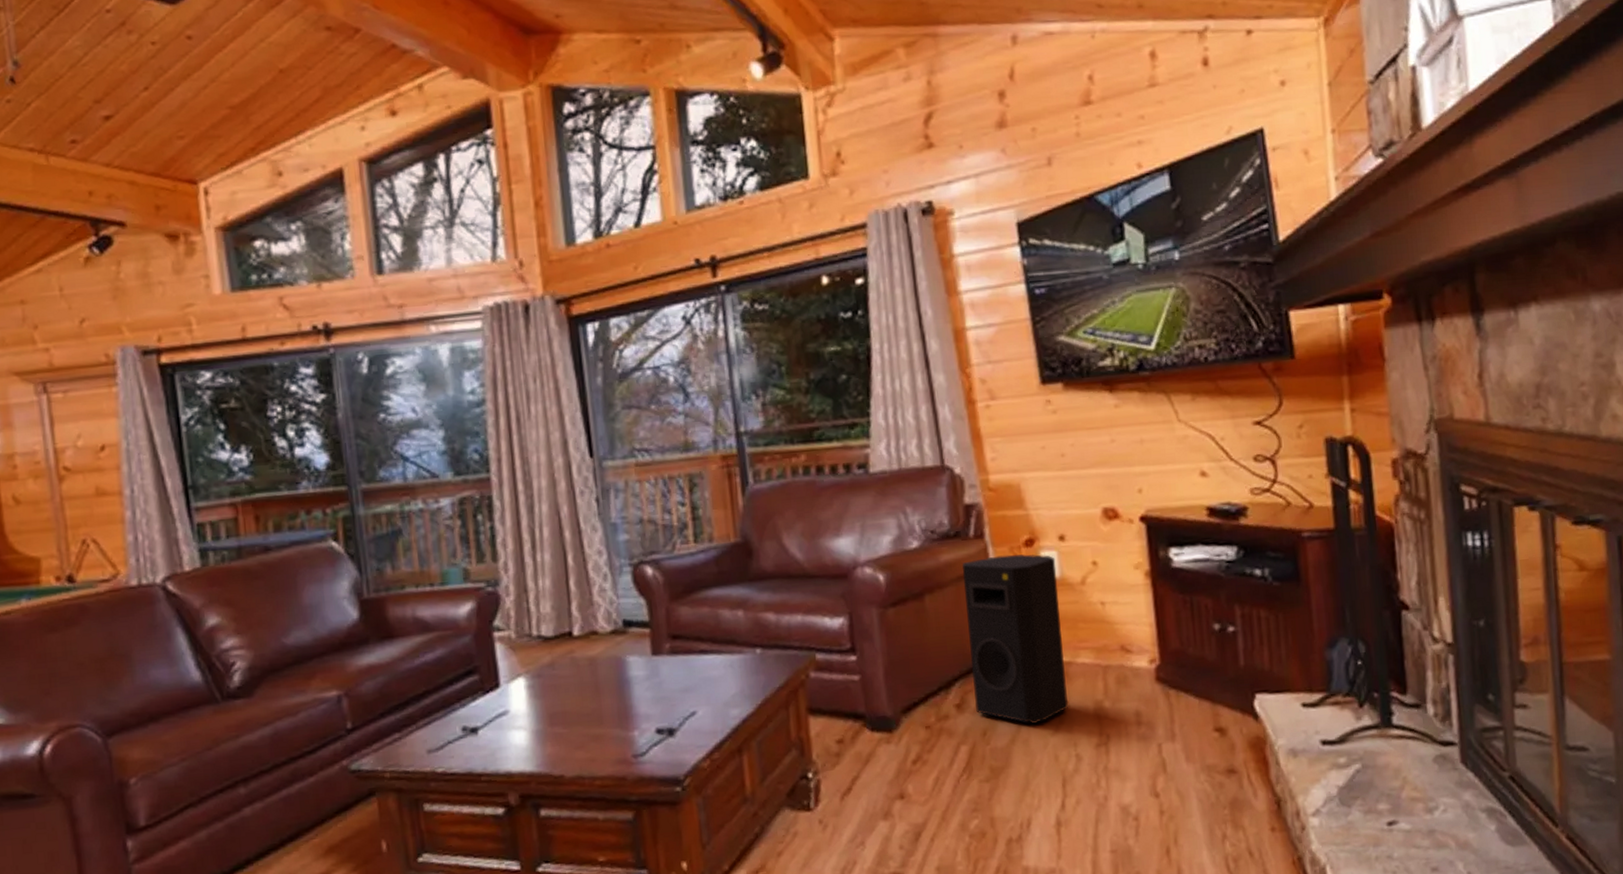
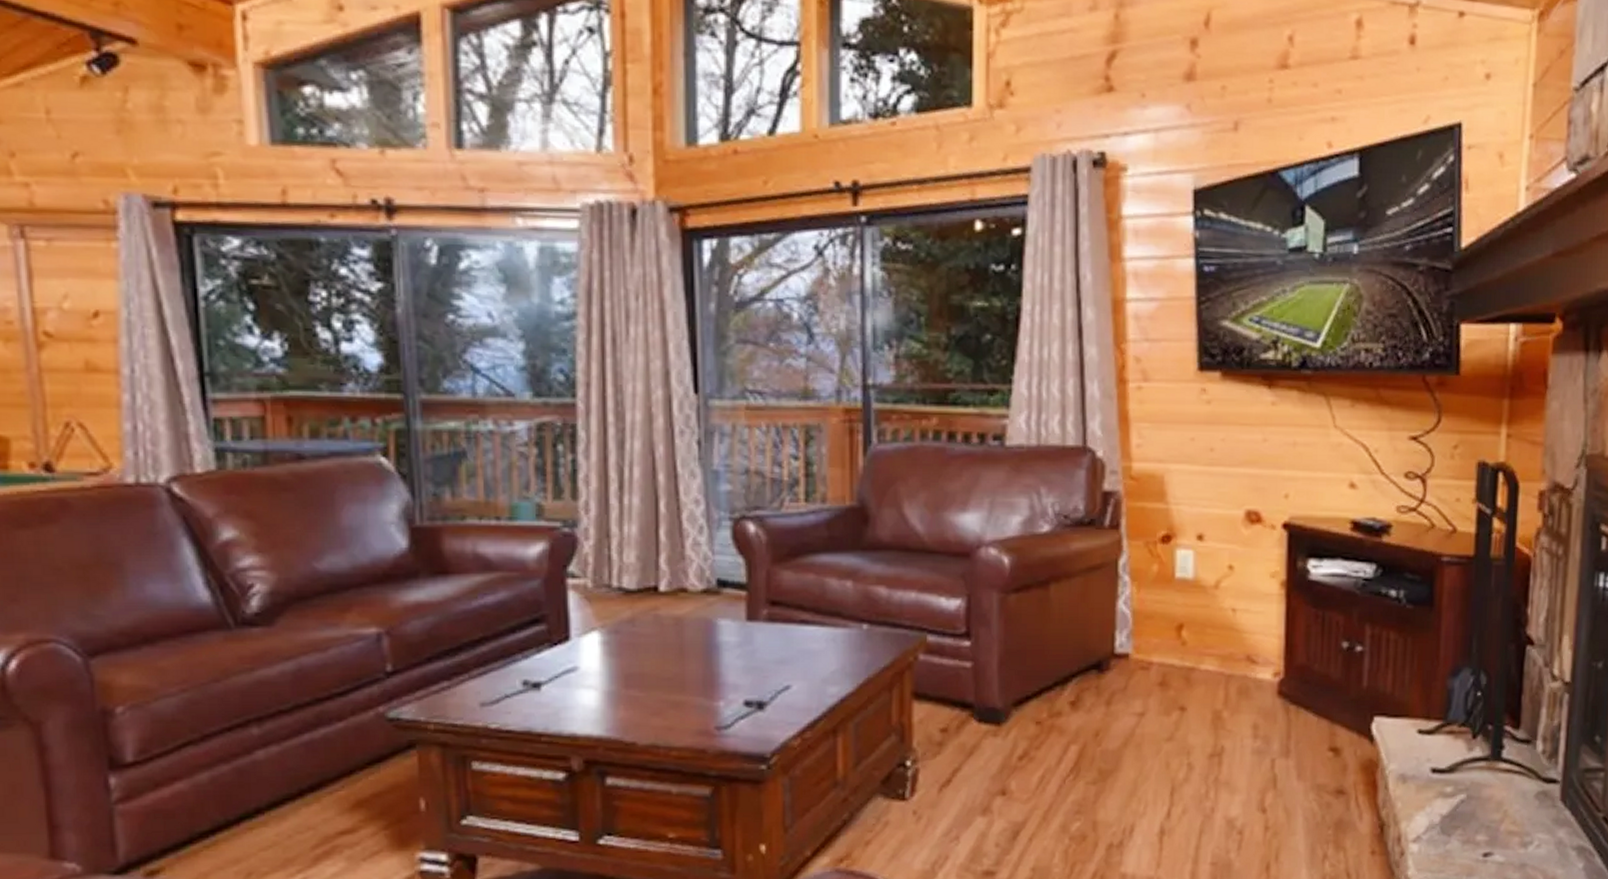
speaker: present [961,554,1068,725] -> none [1091,549,1191,730]

